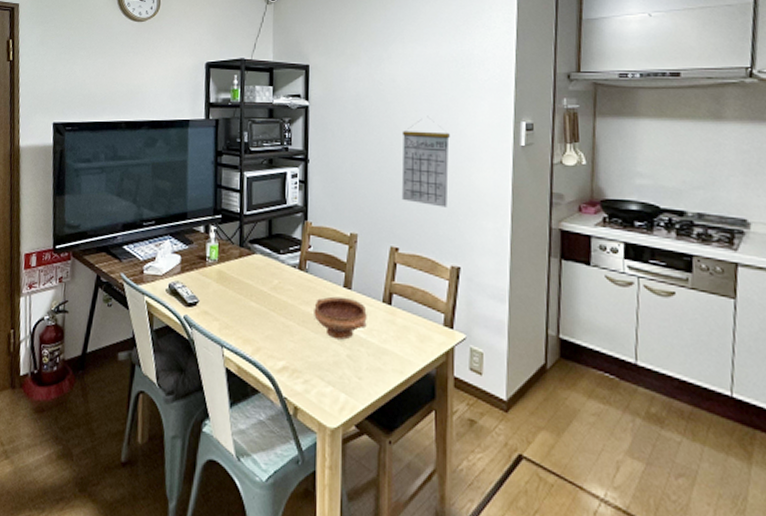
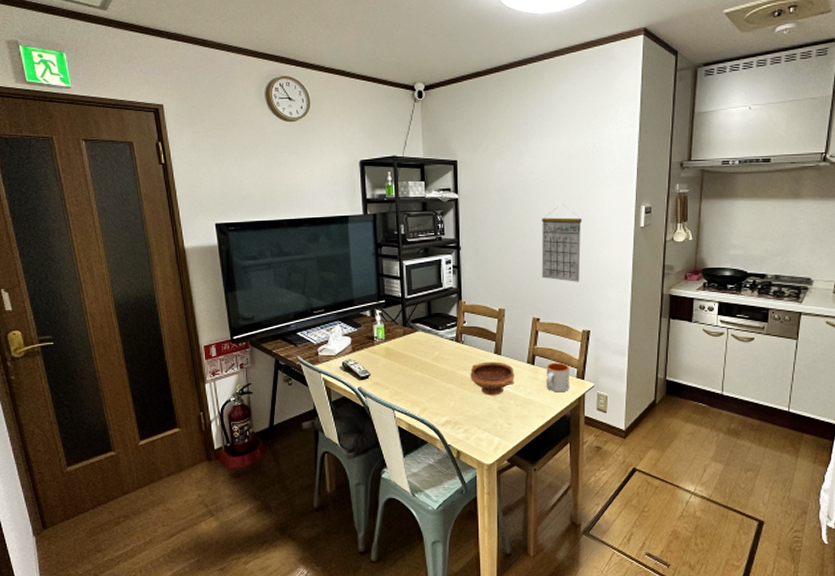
mug: none [406,304,434,343] -> present [546,362,569,393]

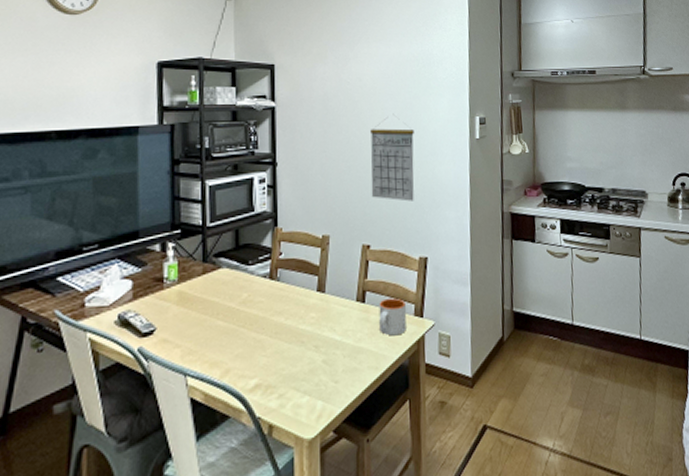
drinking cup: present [470,361,515,396] -> none [287,301,342,346]

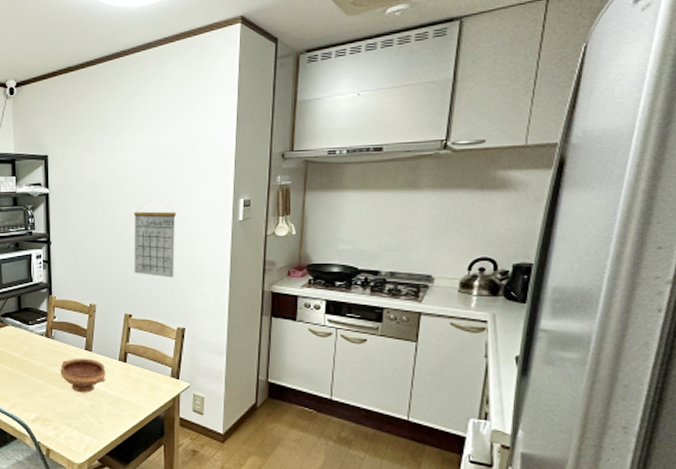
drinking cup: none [287,301,342,346] -> present [60,358,106,393]
mug: present [379,298,406,336] -> none [139,360,163,392]

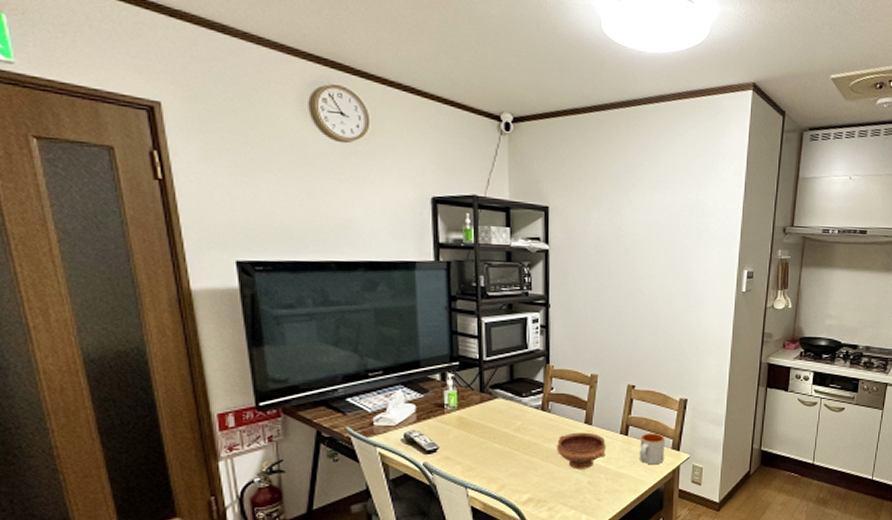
calendar: present [133,197,176,278] -> none [638,262,683,348]
mug: none [139,360,163,392] -> present [640,433,664,465]

